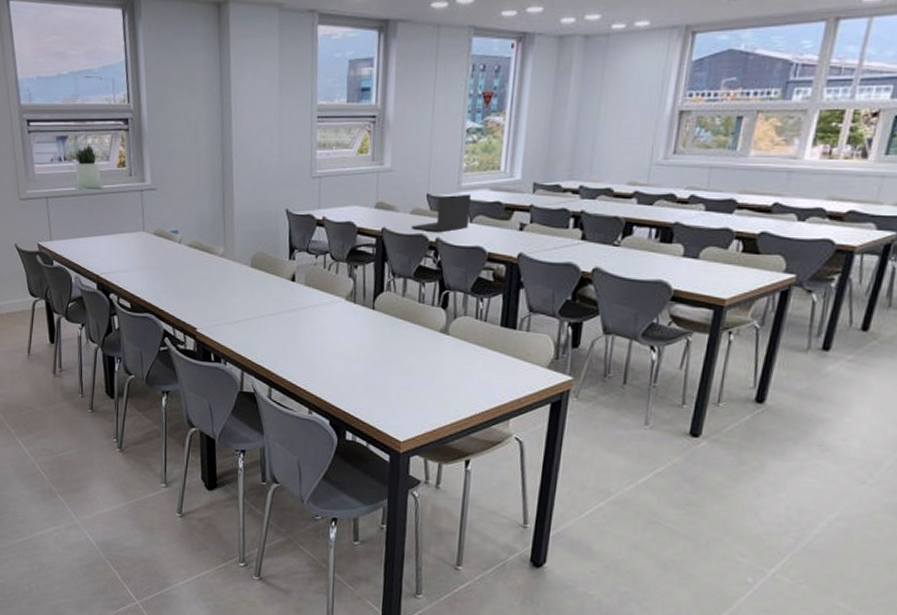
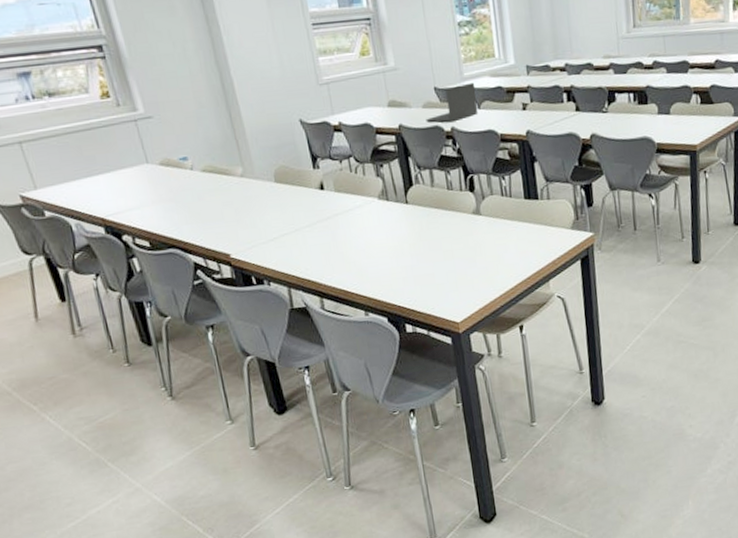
planter: present [72,144,103,190] -> none [40,77,88,129]

